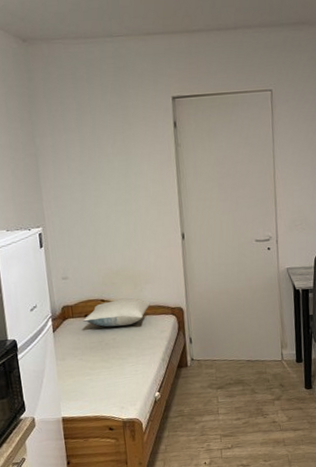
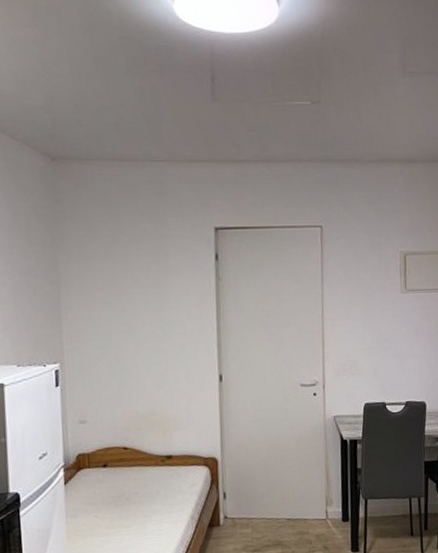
pillow: present [83,298,151,327] -> none [100,445,181,479]

